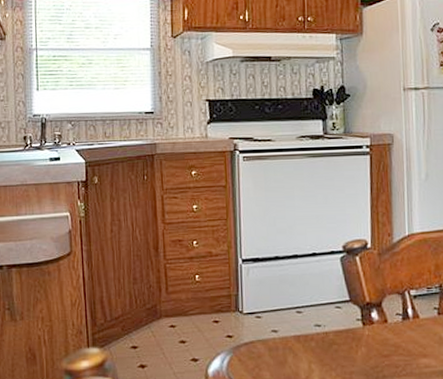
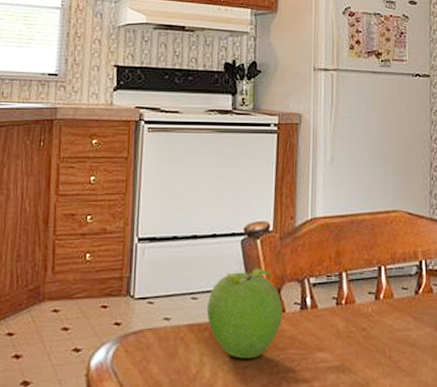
fruit: none [311,279,386,365] -> present [206,264,283,359]

